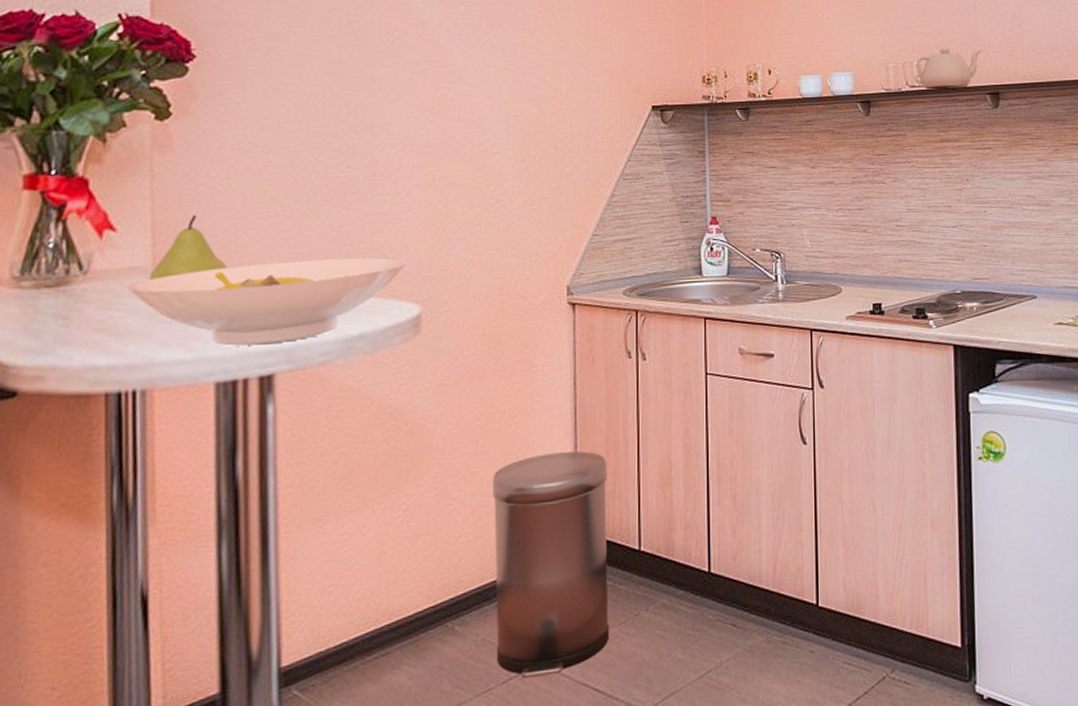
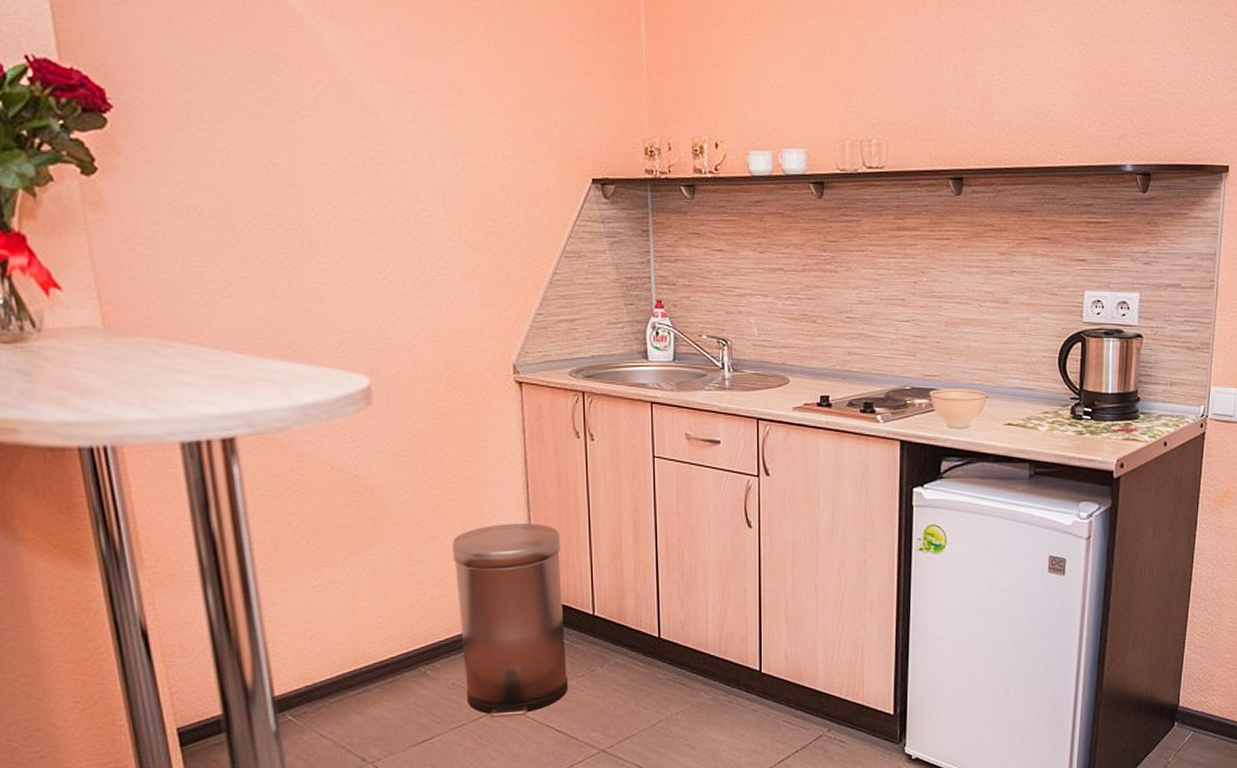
bowl: present [126,257,406,346] -> none [81,326,352,408]
fruit: present [149,215,227,281] -> none [101,277,176,341]
teapot: present [914,49,983,90] -> none [872,126,949,173]
bowl: none [979,289,1037,331] -> present [929,388,988,429]

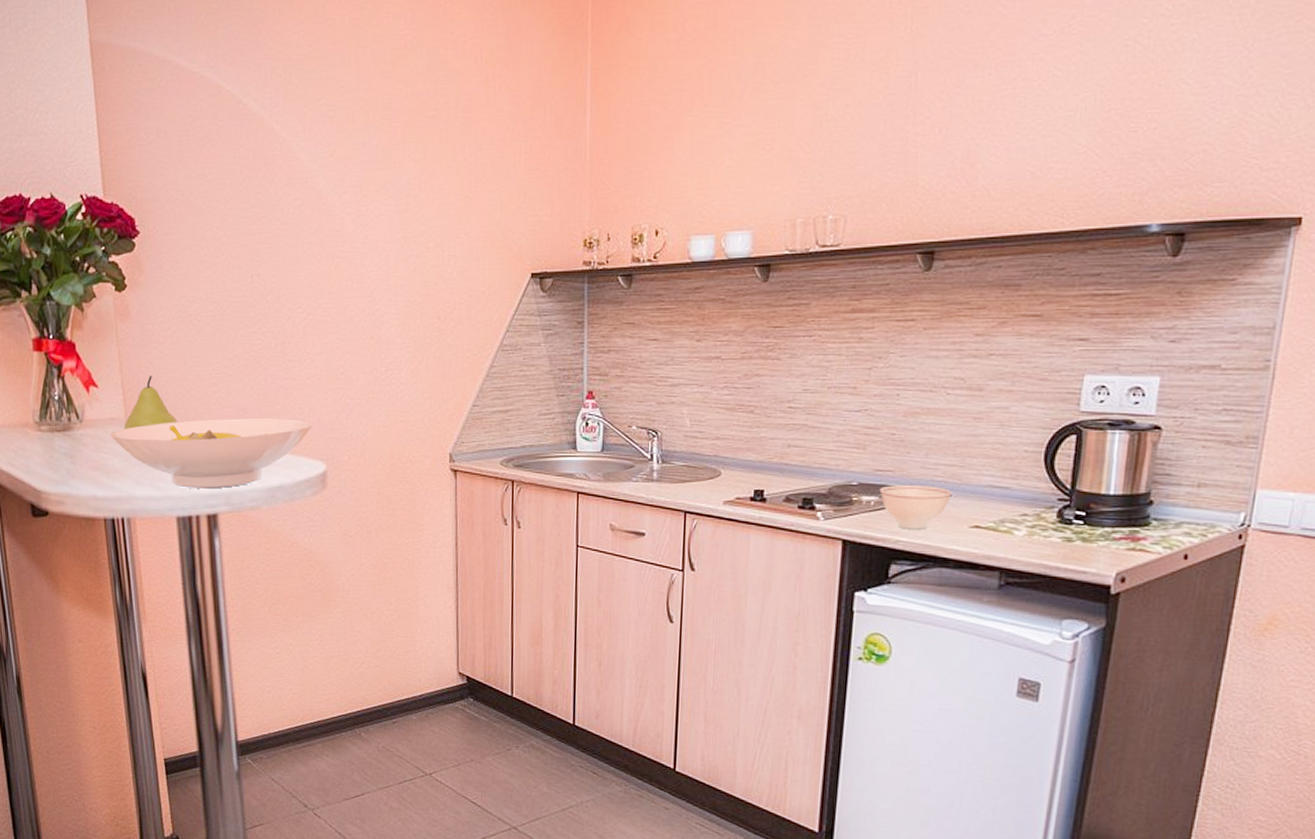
bowl: none [81,326,352,408] -> present [109,417,313,489]
fruit: none [101,277,176,341] -> present [124,376,178,430]
pedal bin: present [451,523,569,718] -> none [387,603,486,785]

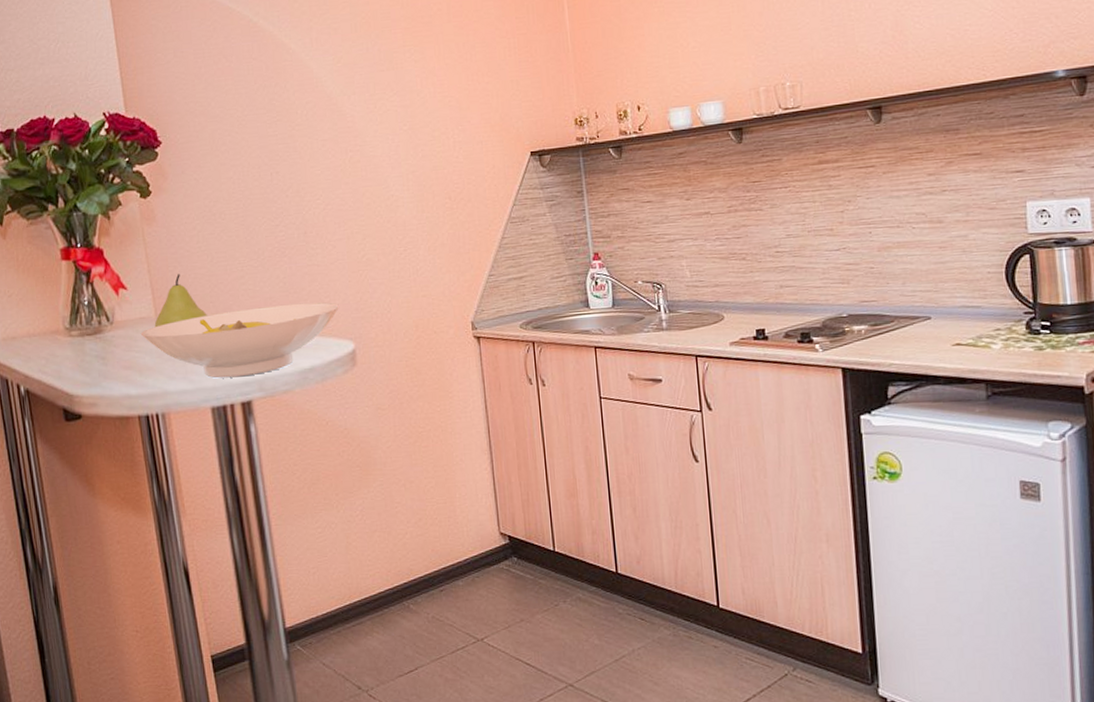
bowl: present [879,484,952,530] -> none [867,311,932,353]

